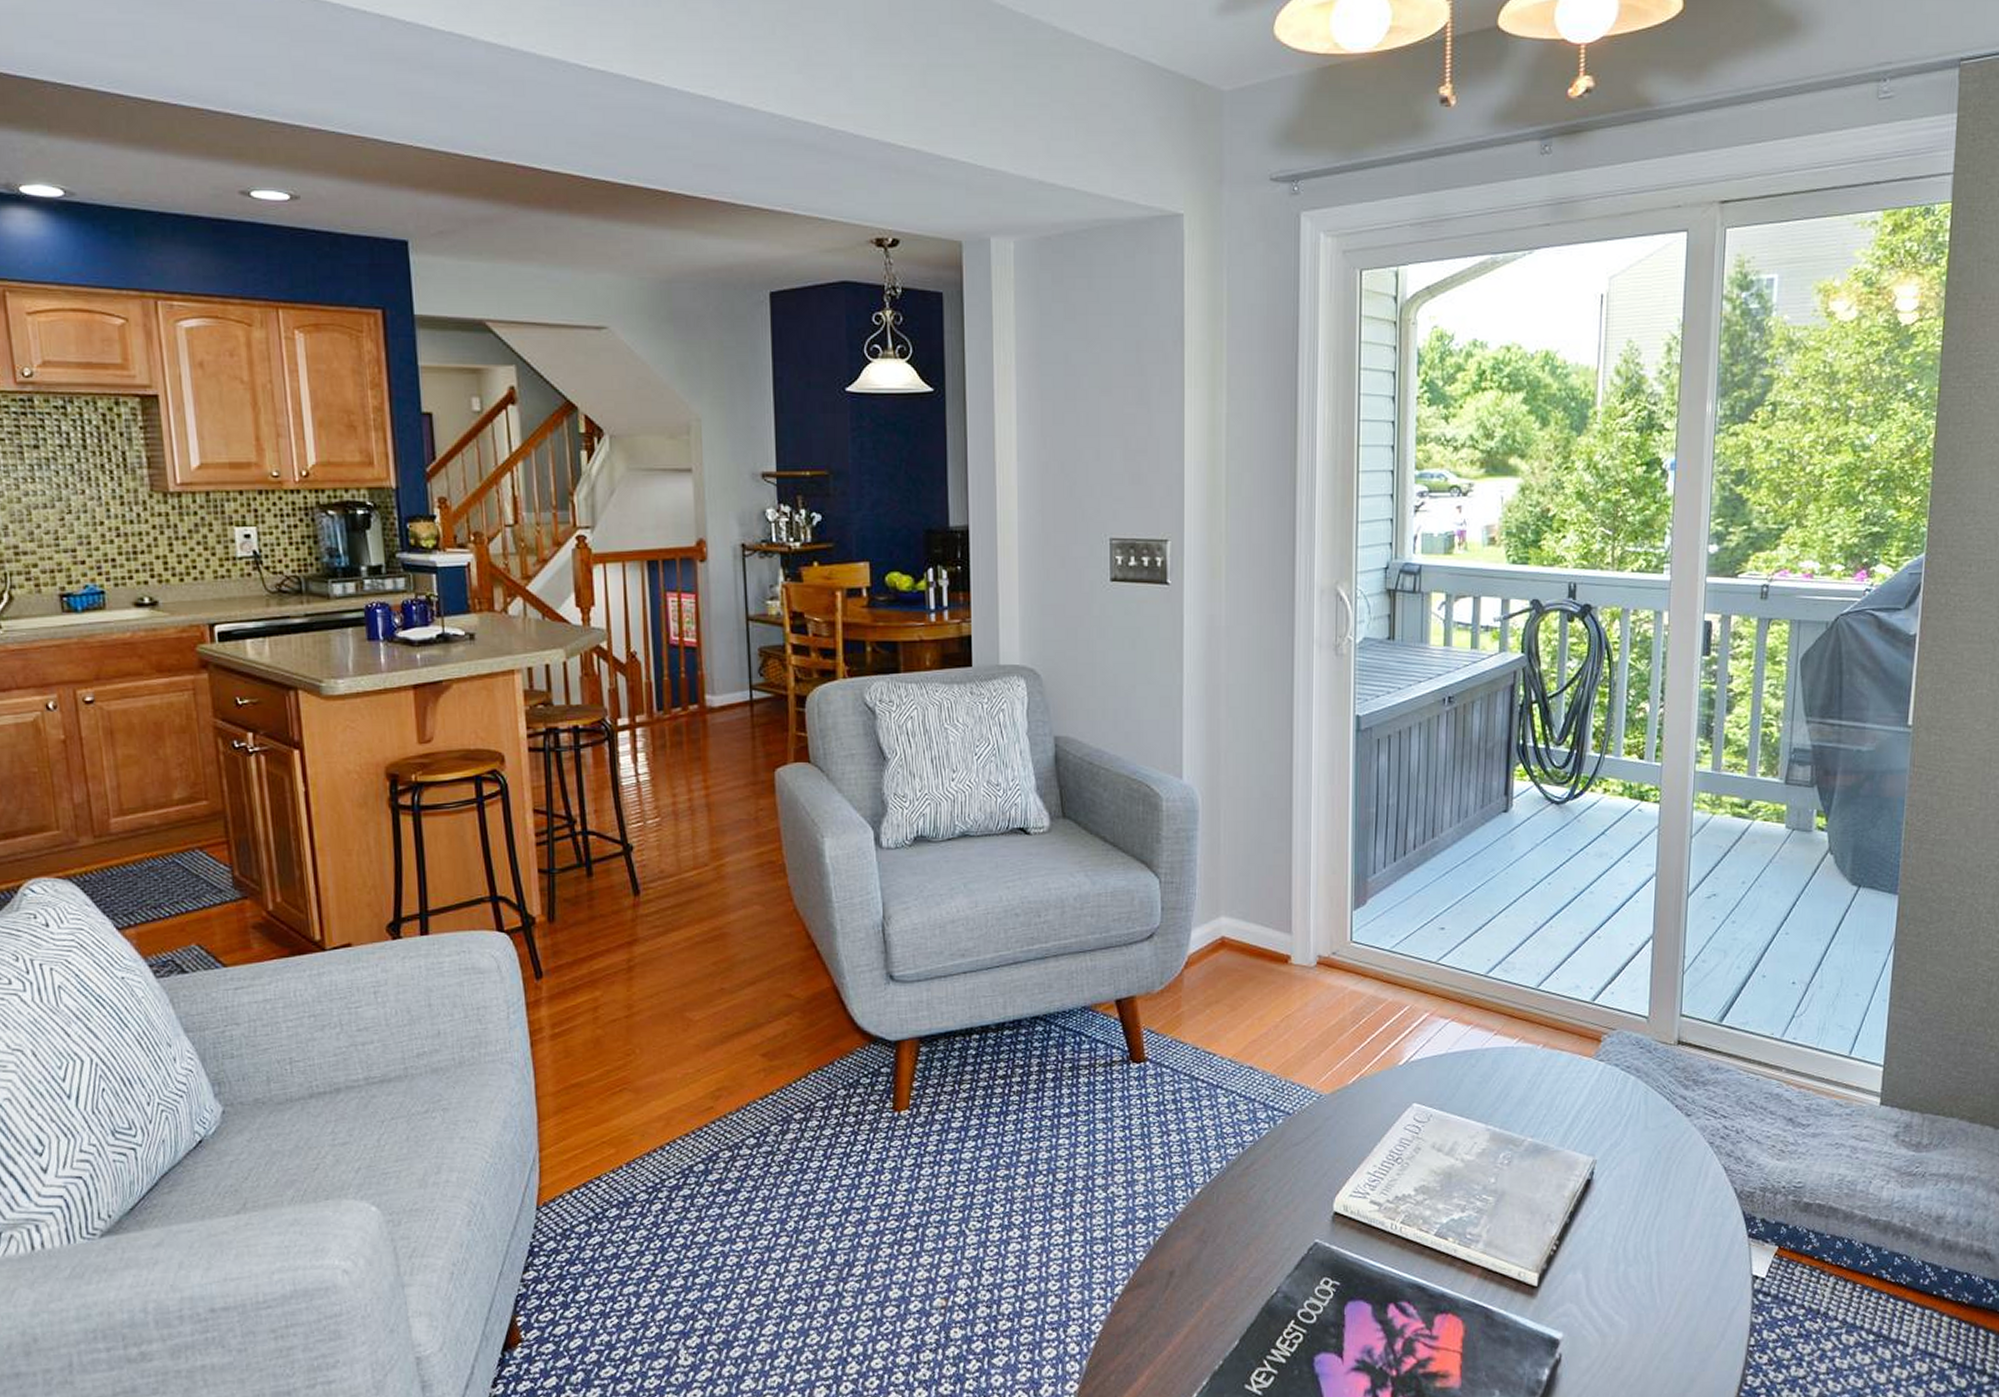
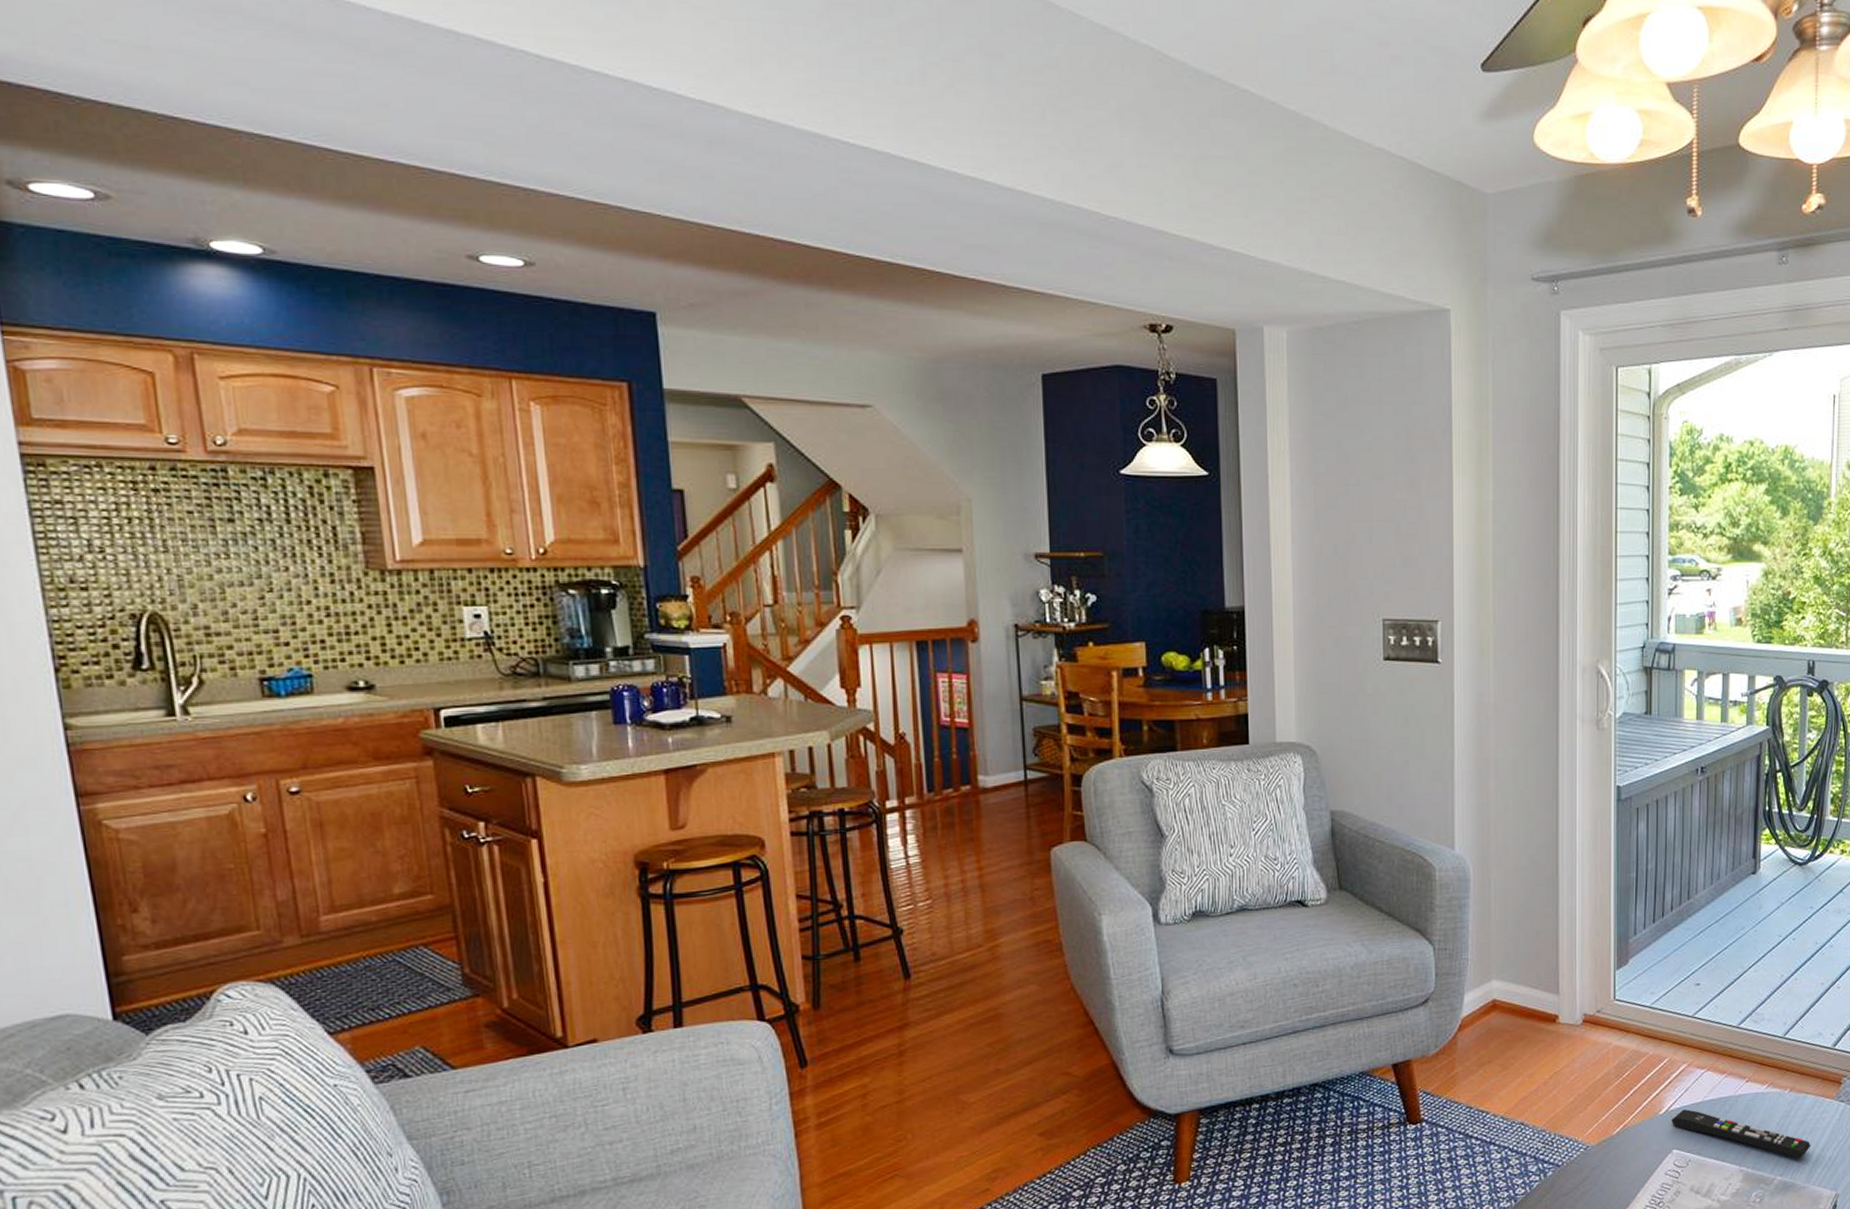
remote control: none [1412,1061,1566,1120] -> present [1672,1109,1811,1159]

